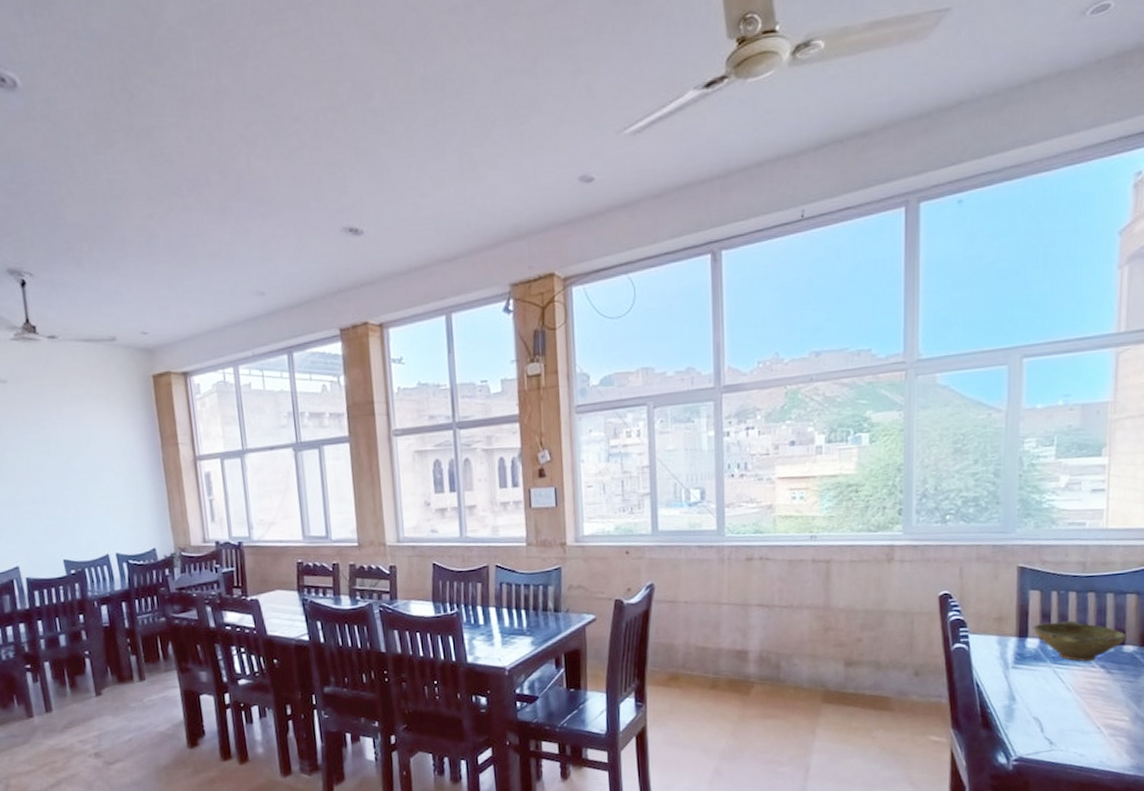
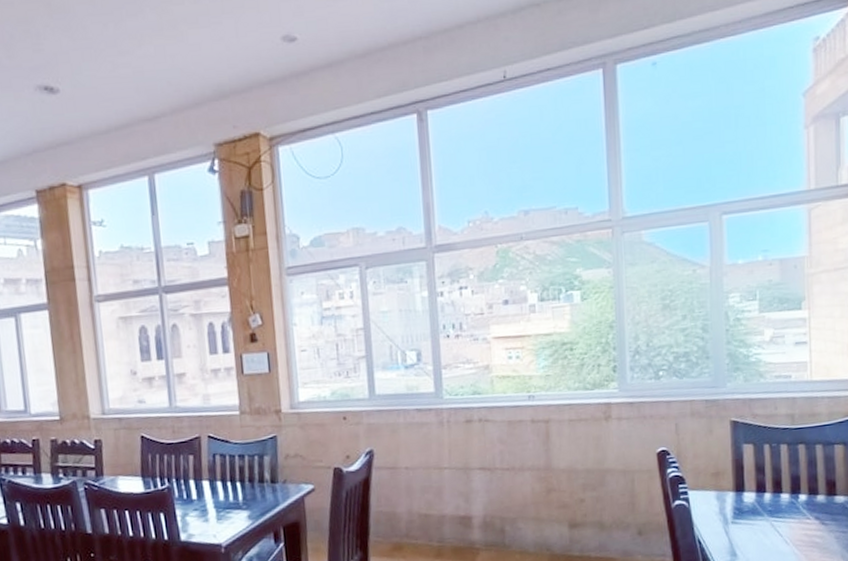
bowl: present [1033,620,1126,662] -> none [749,473,837,514]

